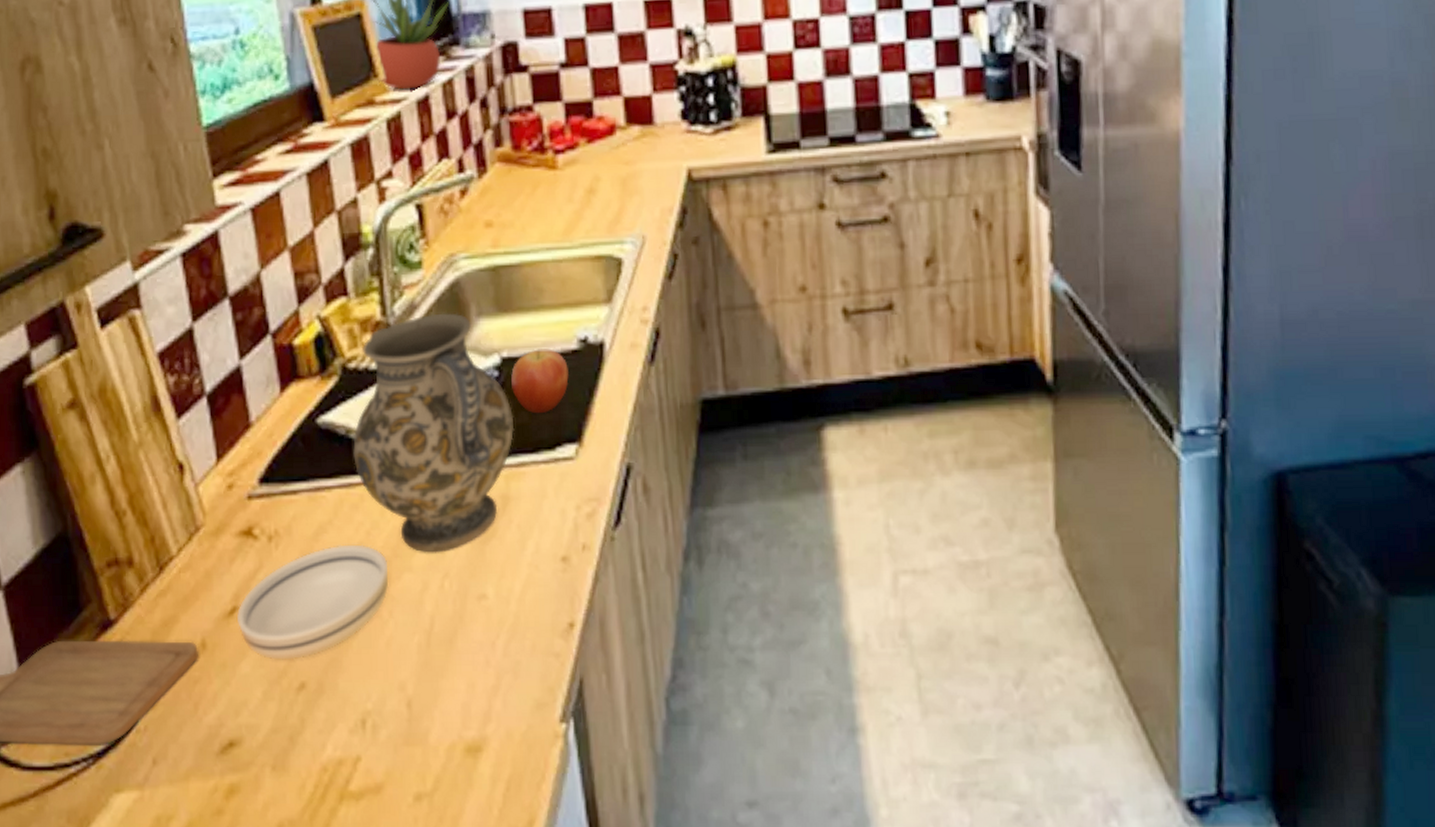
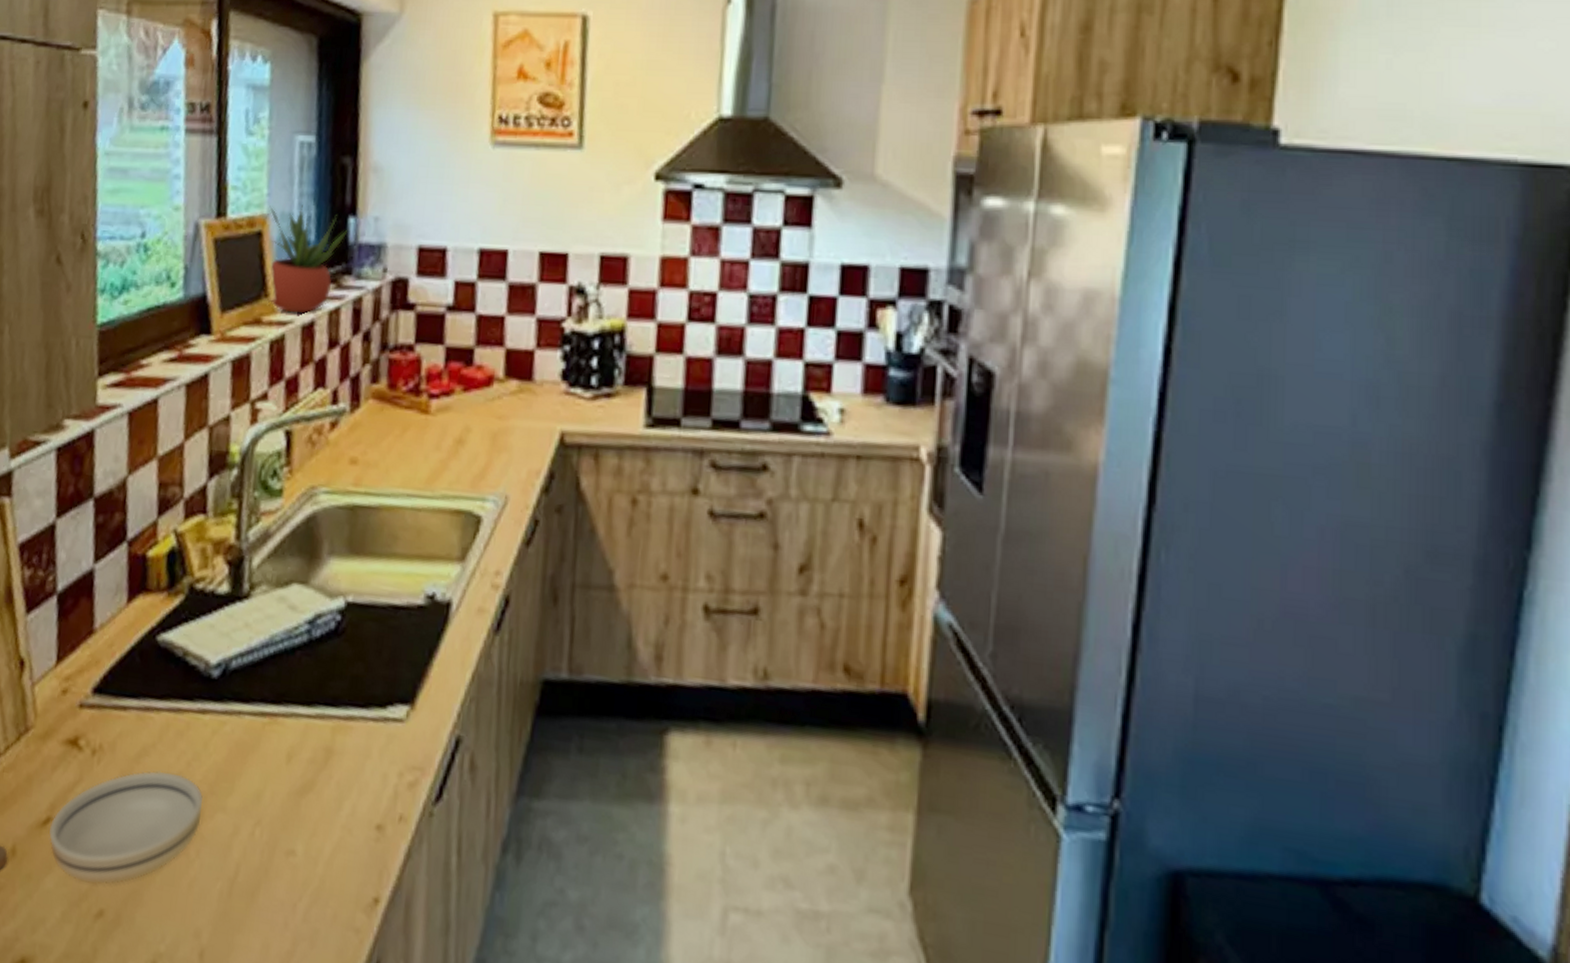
ewer: present [353,313,515,553] -> none [186,545,349,797]
fruit: present [511,349,569,414] -> none [352,598,412,668]

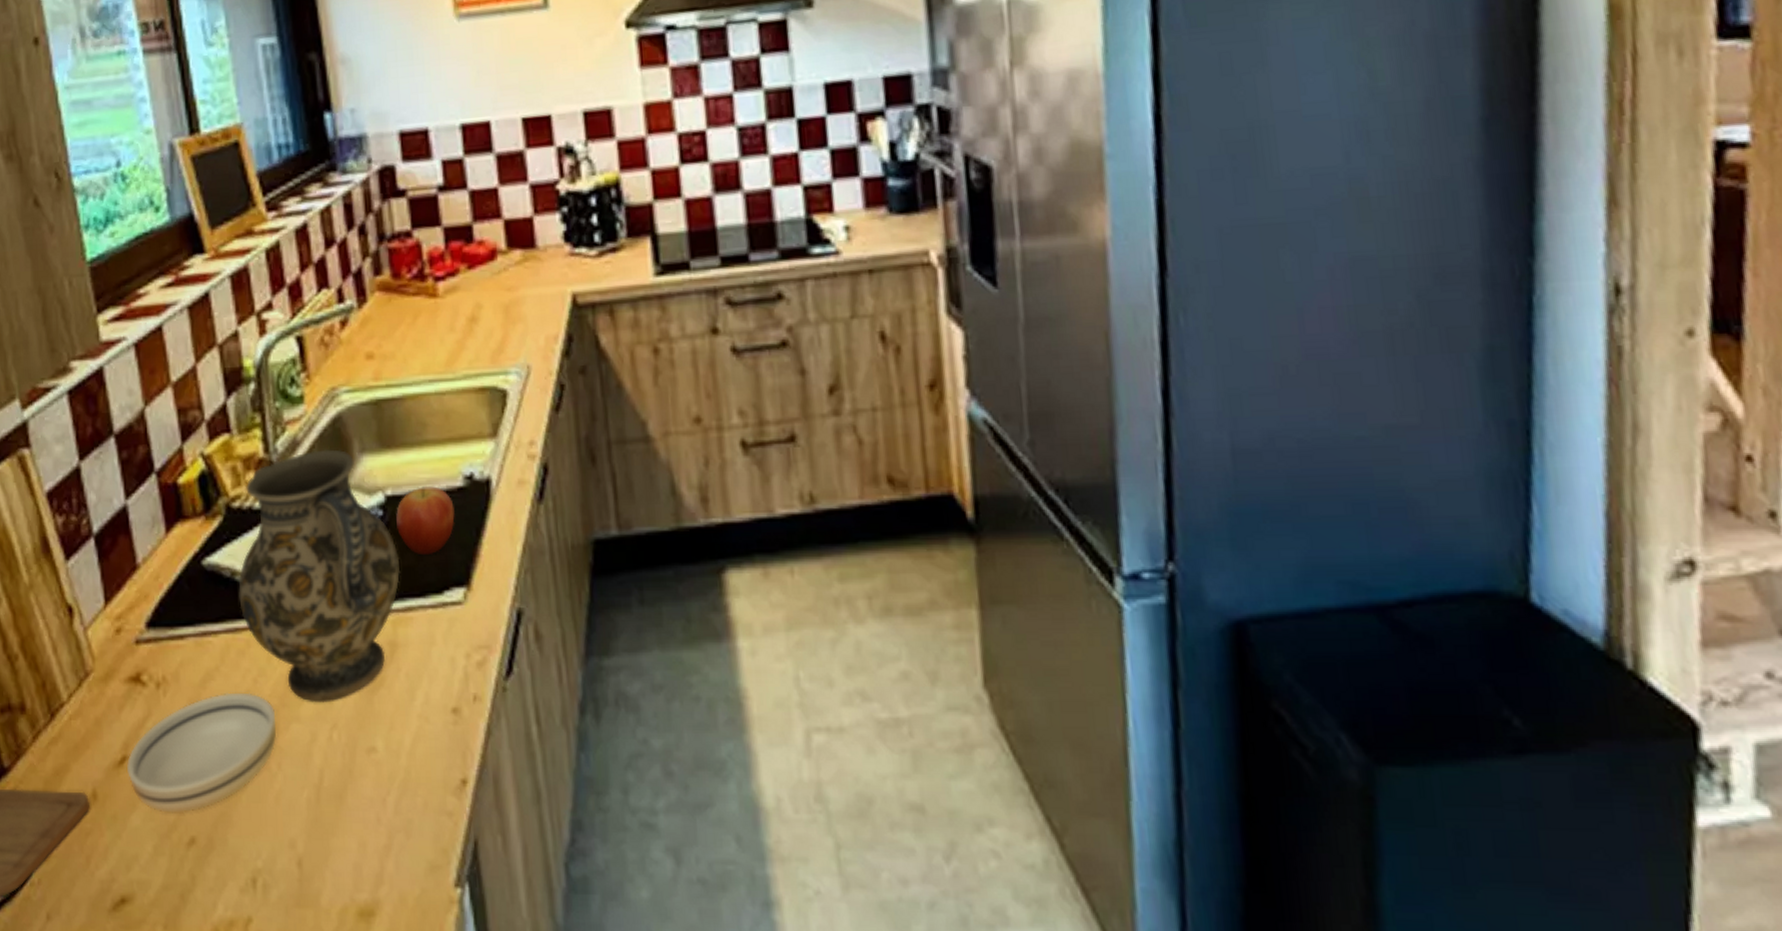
ewer: none [186,545,349,797] -> present [238,449,401,703]
potted plant: present [267,205,348,314] -> none [242,108,326,219]
fruit: none [352,598,412,668] -> present [396,486,455,556]

